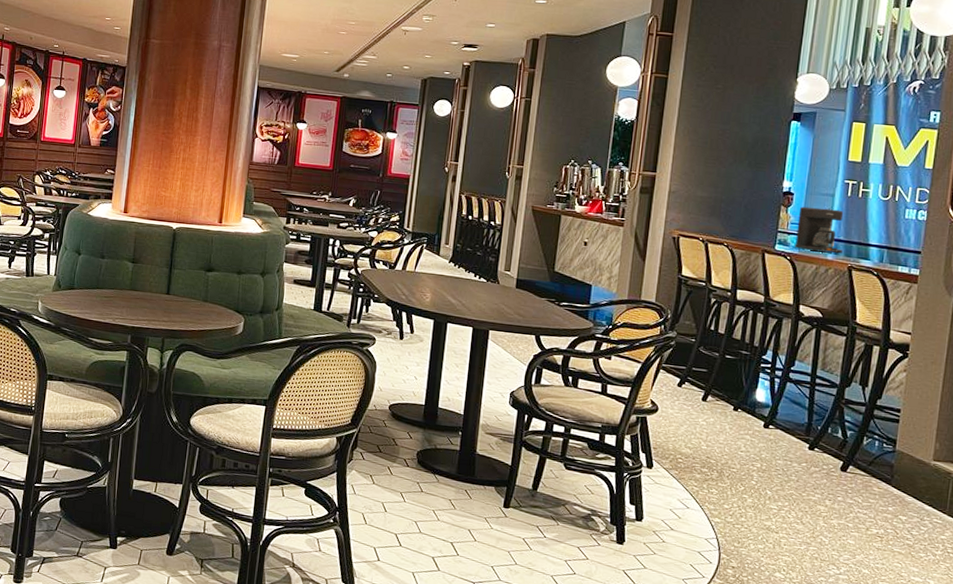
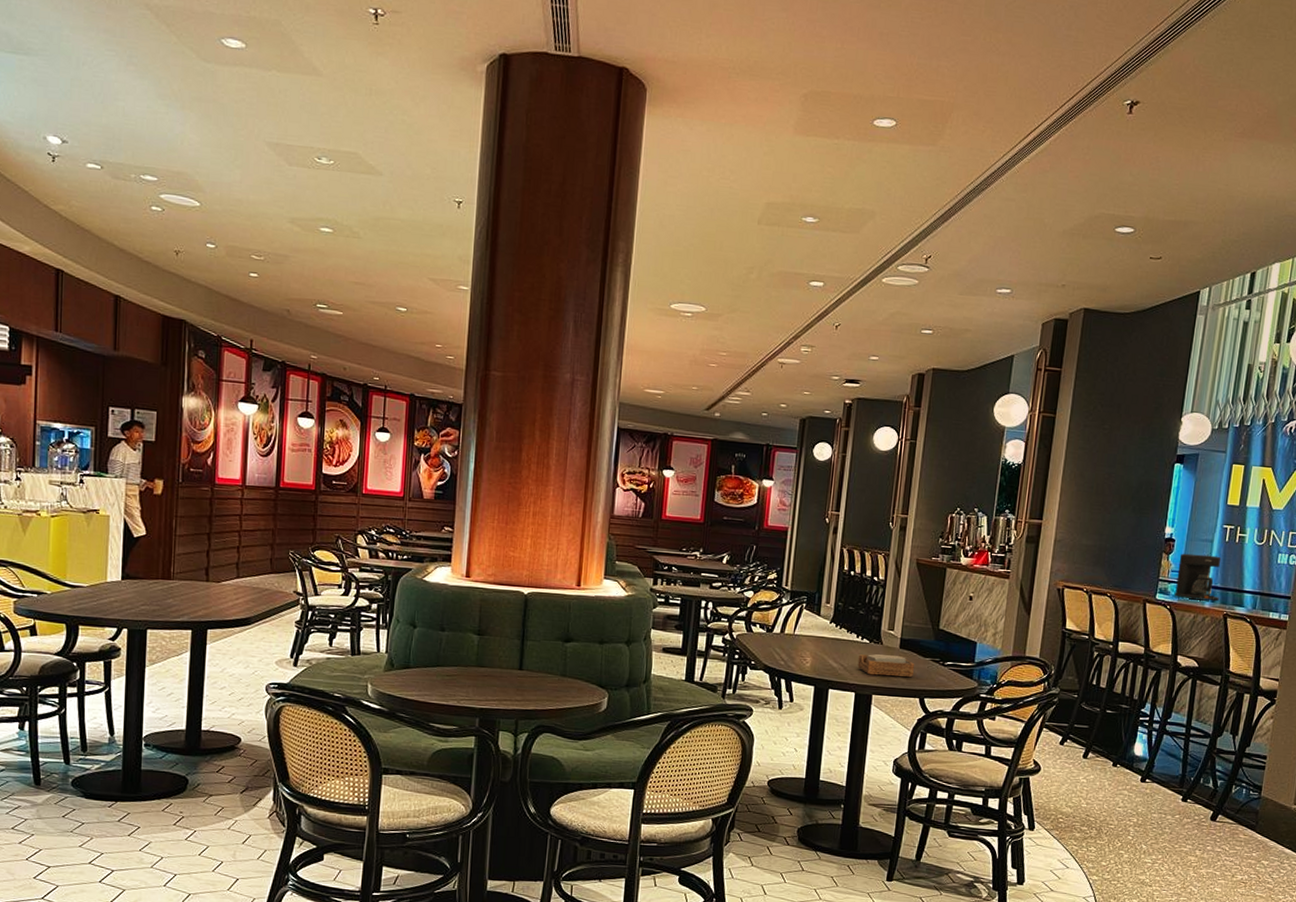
napkin holder: none [475,292,530,316] -> present [857,653,914,678]

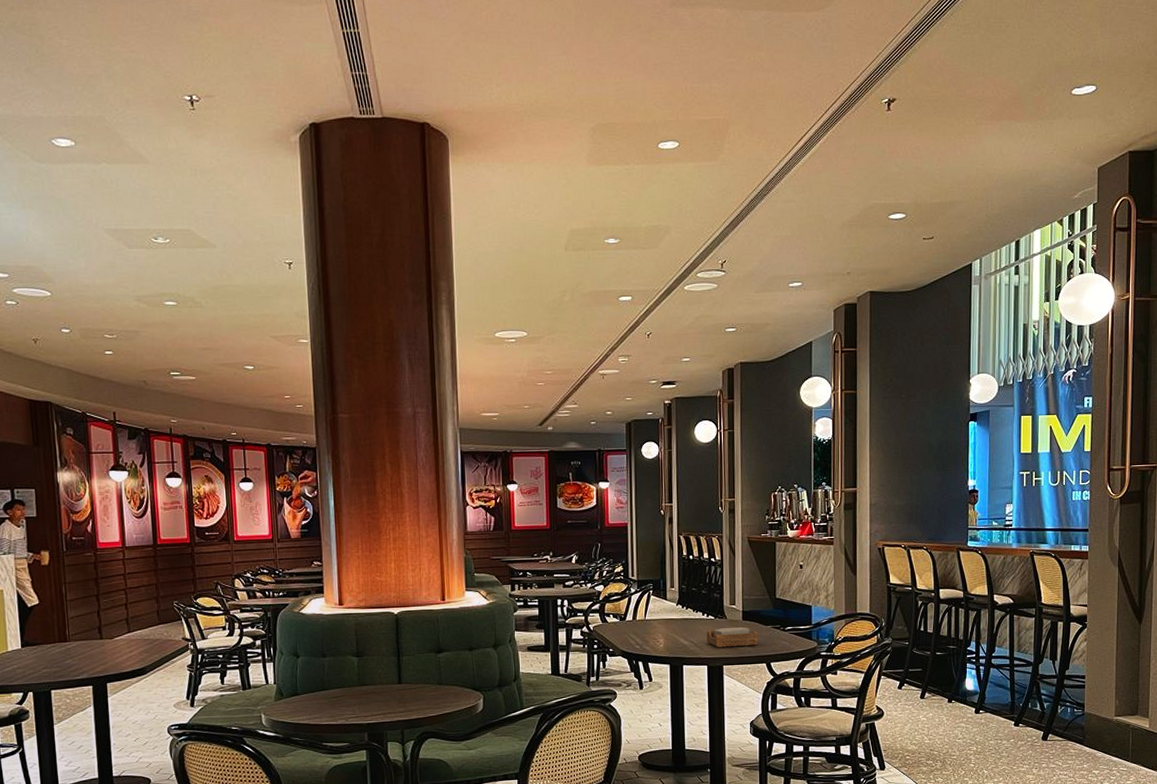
coffee maker: present [1174,553,1221,602] -> none [983,500,1024,543]

